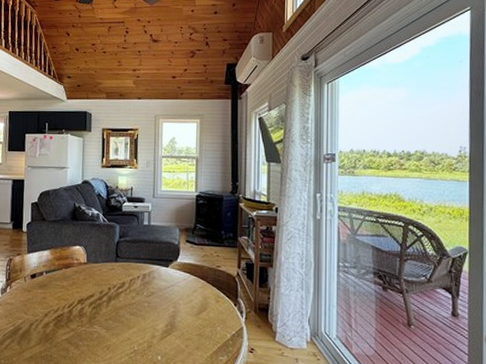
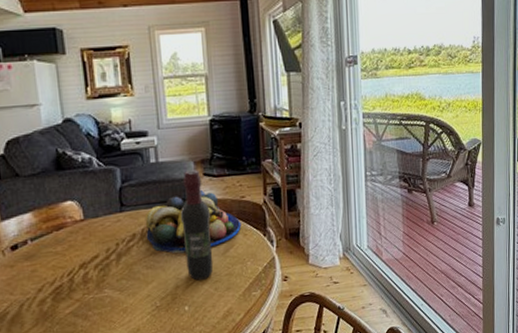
fruit bowl: none [133,255,215,307] -> present [144,190,242,254]
wine bottle: none [163,236,188,335] -> present [181,169,213,281]

